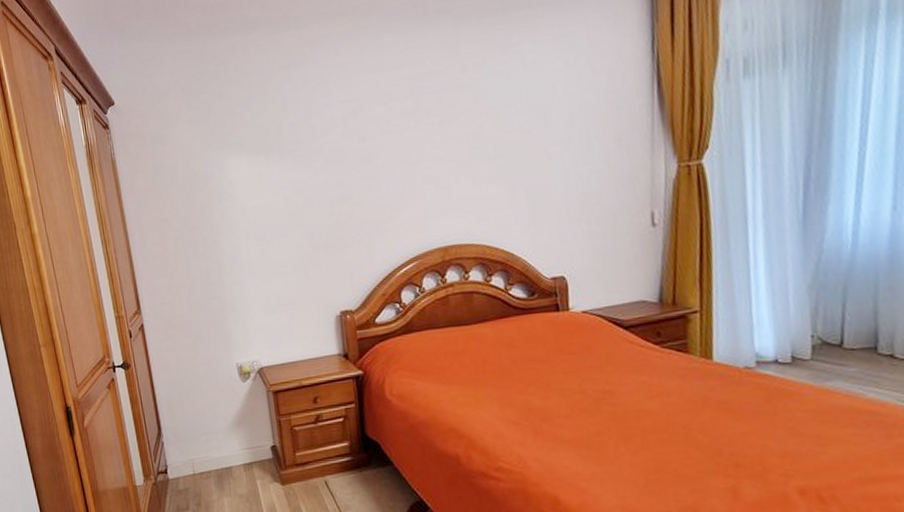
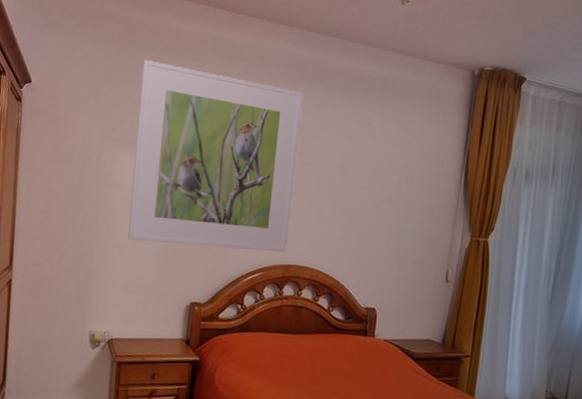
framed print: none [230,34,442,256] -> present [128,59,304,253]

